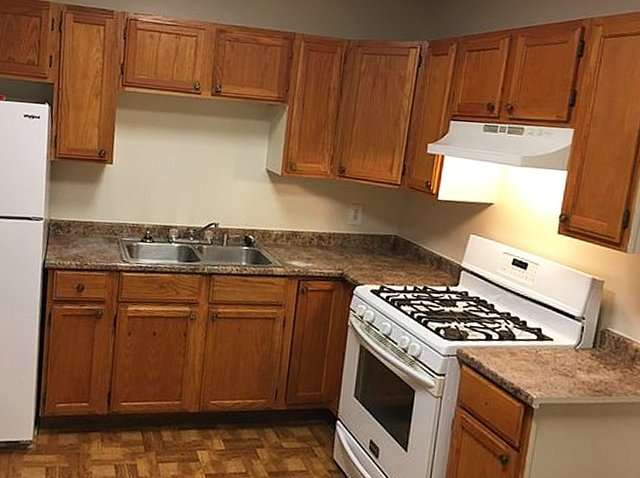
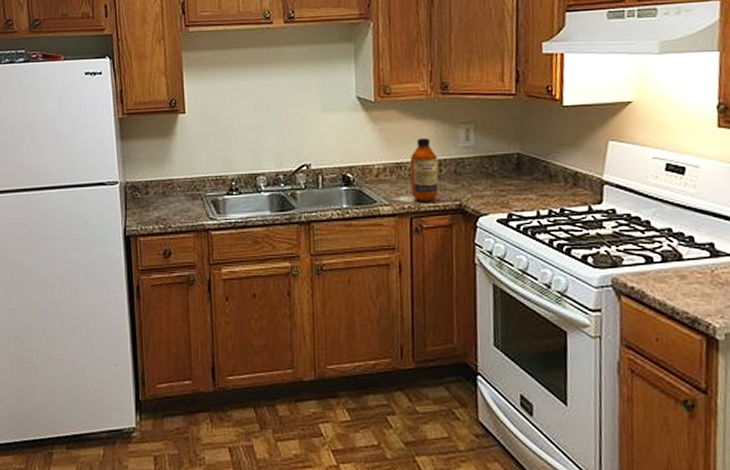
bottle: none [302,212,329,268] -> present [410,138,439,201]

